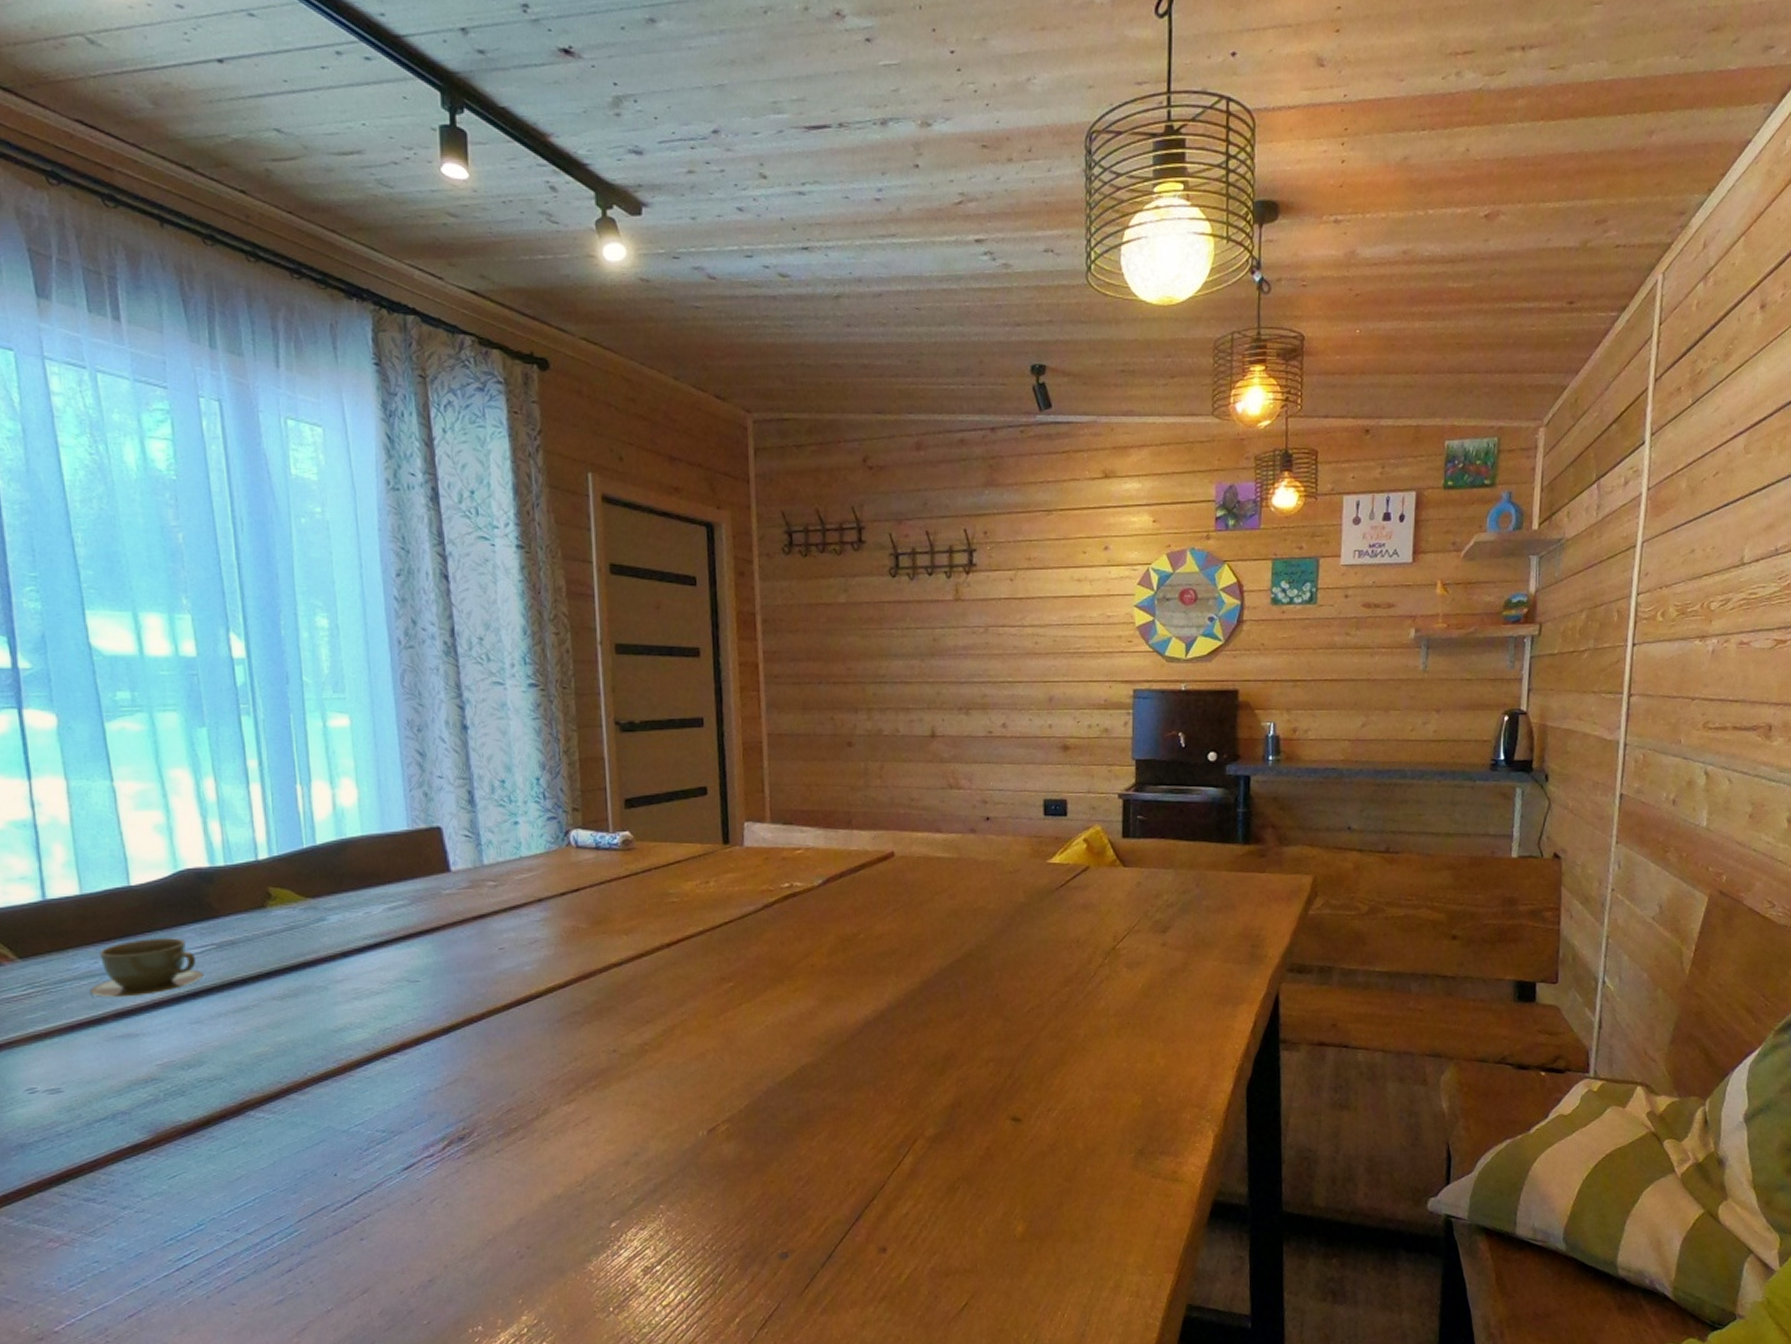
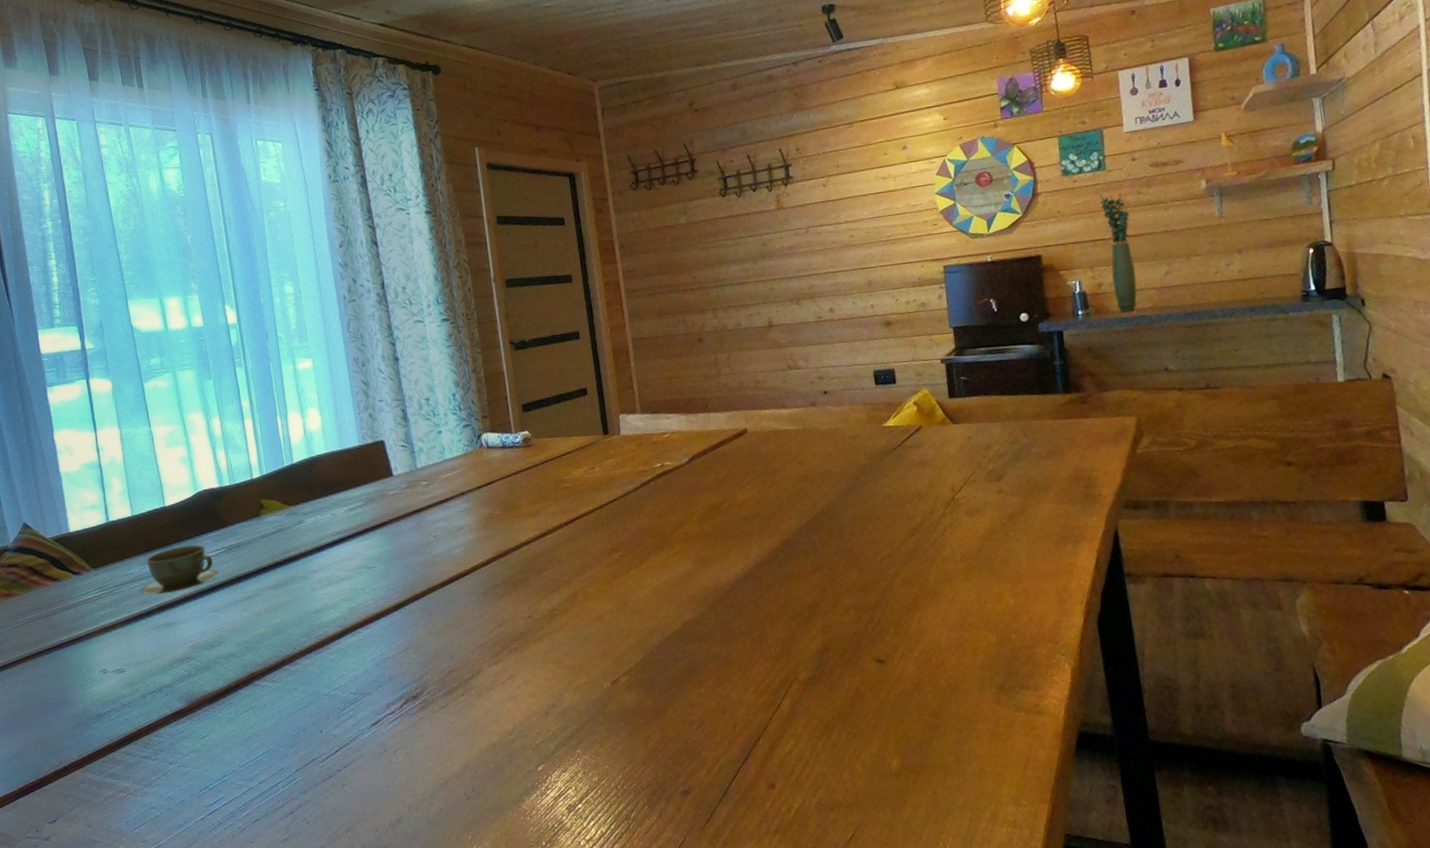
vase: none [1306,631,1335,764] -> present [1100,193,1137,314]

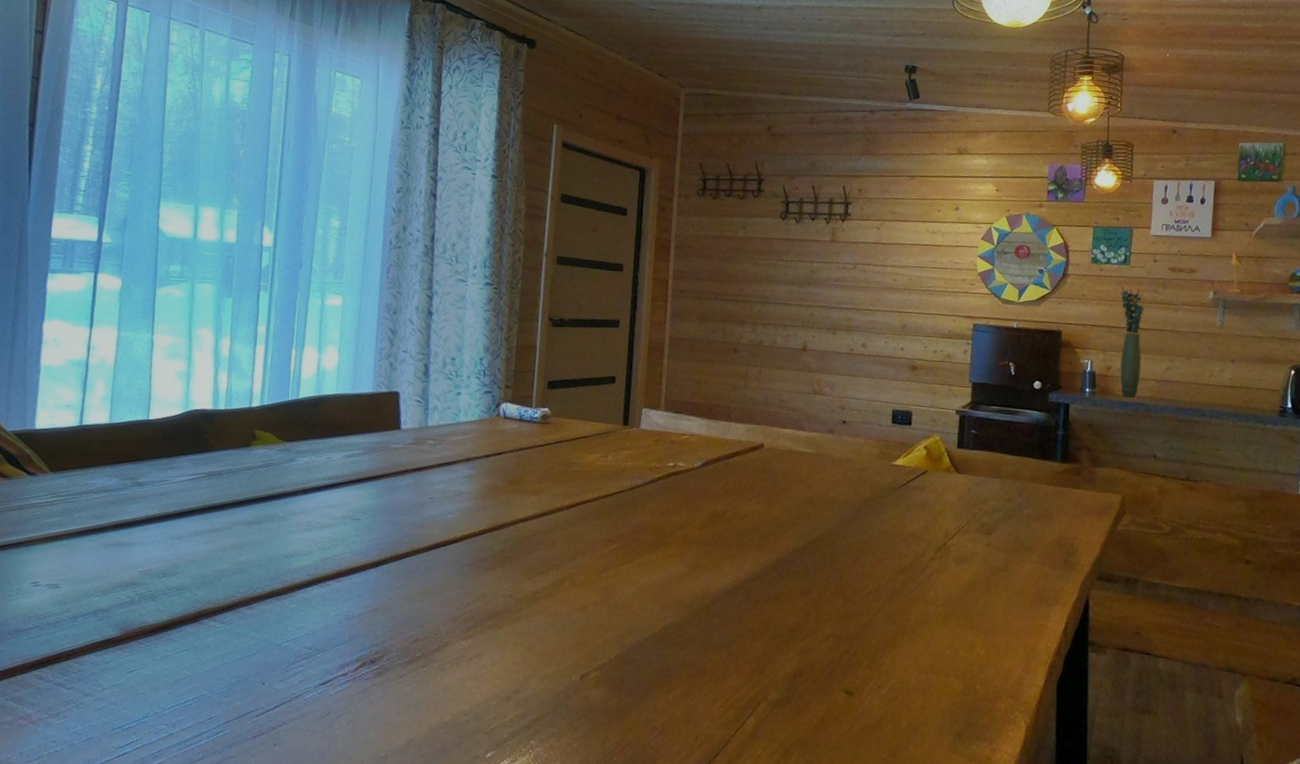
teacup: present [140,544,219,595] -> none [98,464,191,512]

